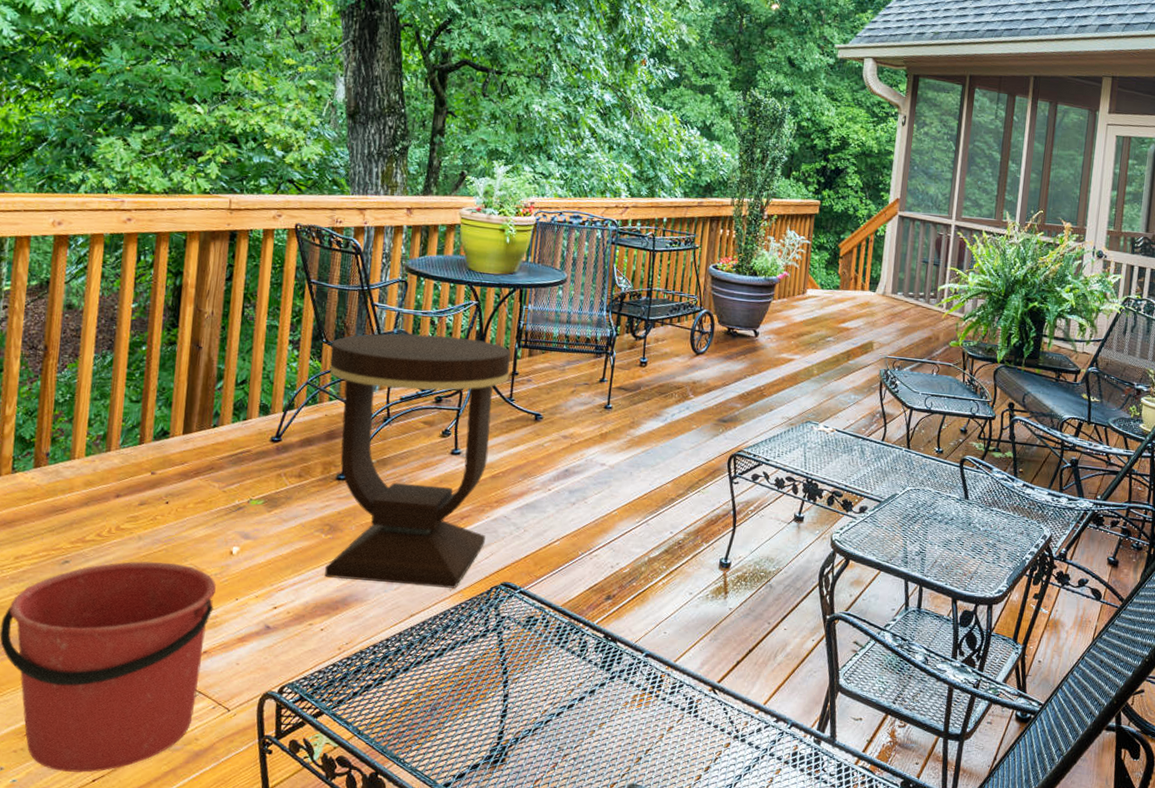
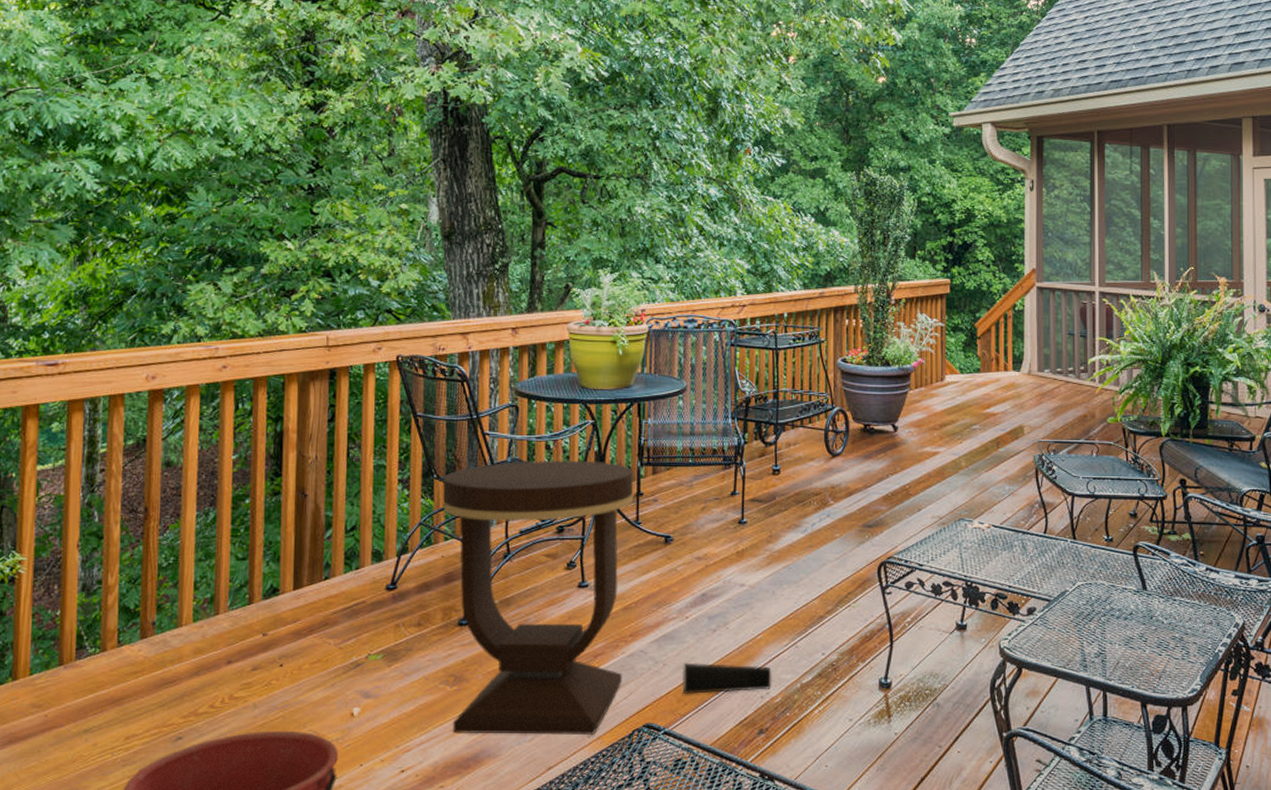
speaker: none [539,531,623,561] -> present [681,662,772,695]

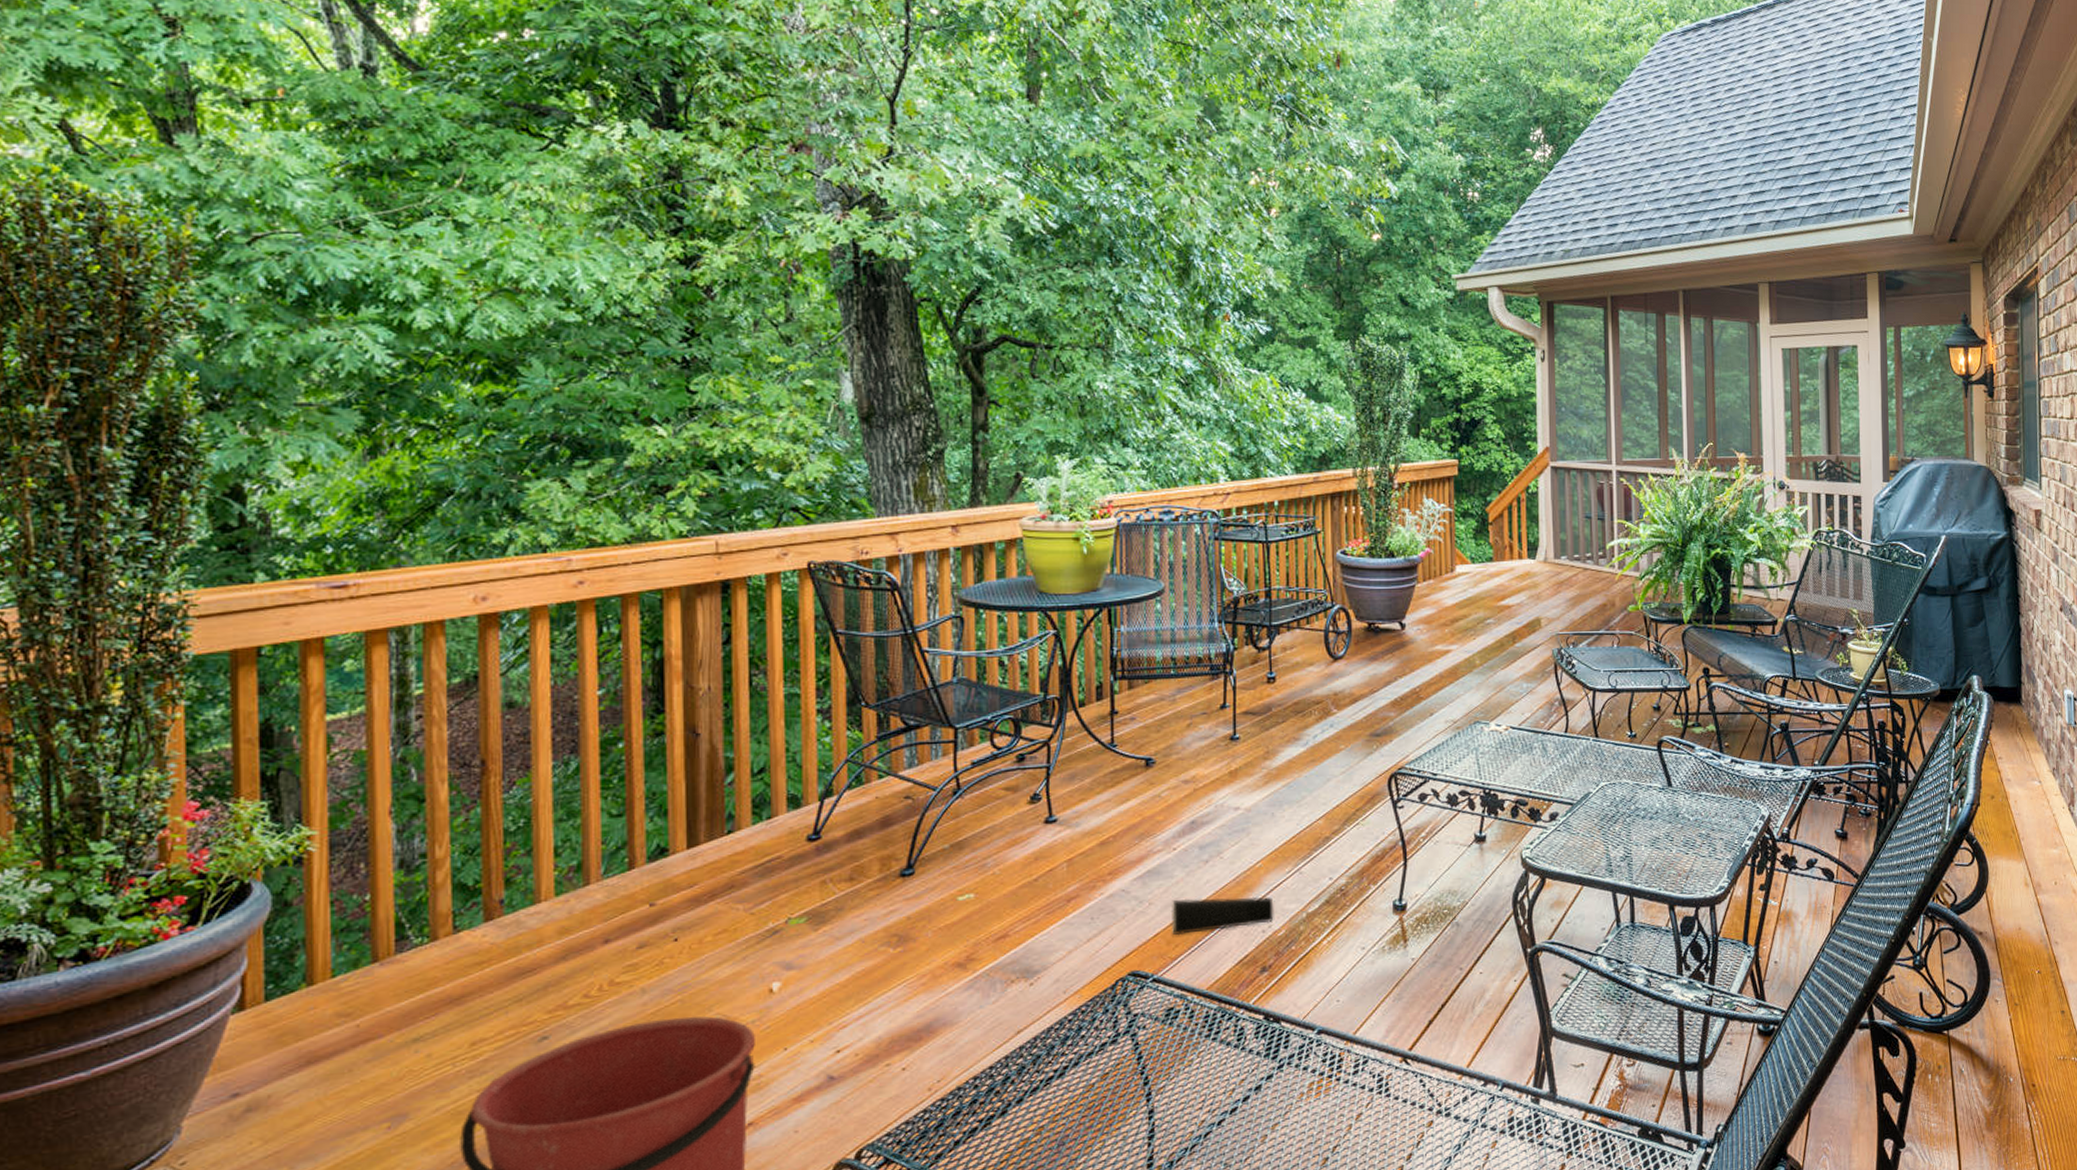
side table: present [442,460,634,736] -> none [873,677,1107,1002]

